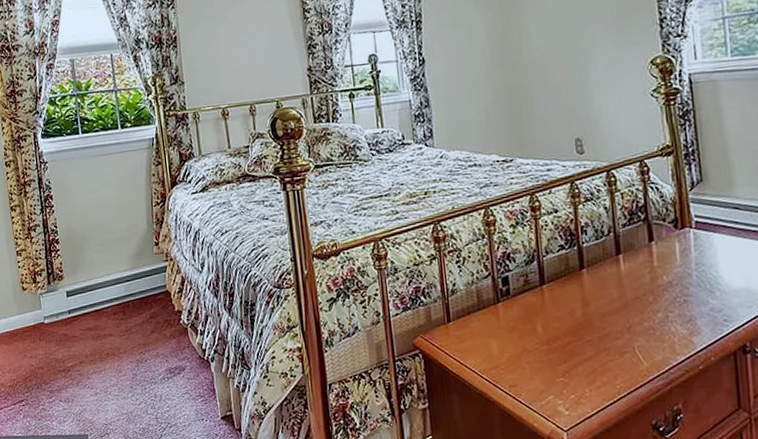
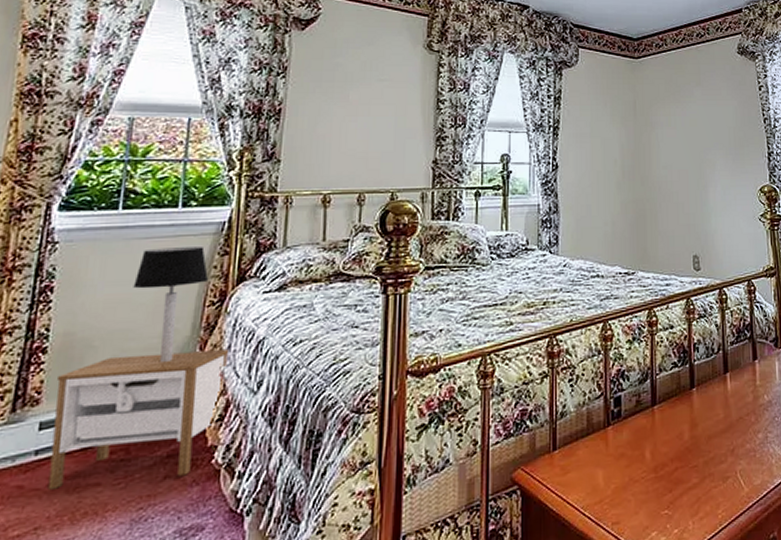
nightstand: none [70,239,184,337] -> present [47,350,230,490]
table lamp: none [101,159,152,250] -> present [133,247,209,363]

